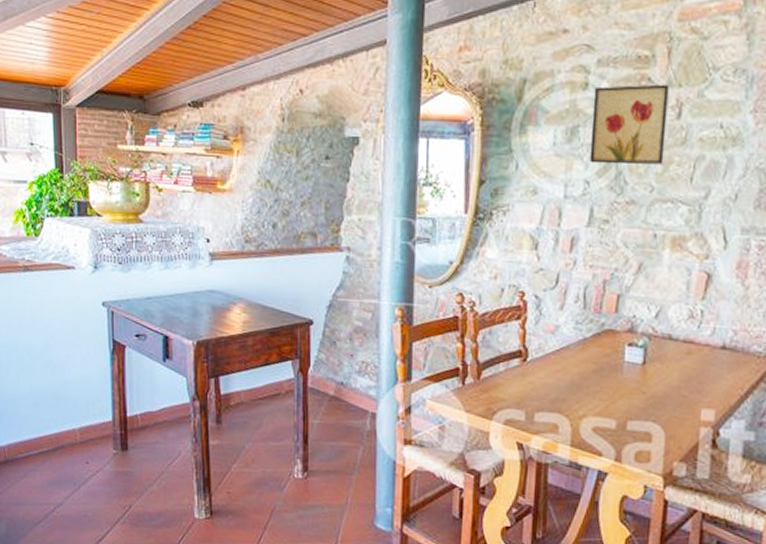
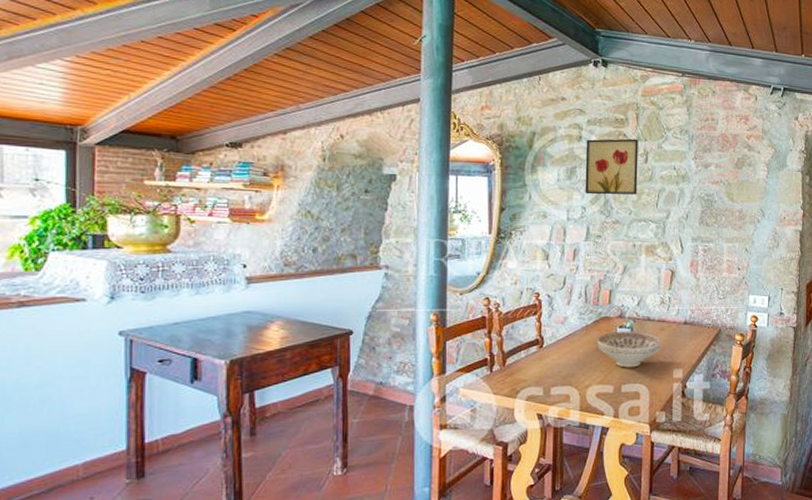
decorative bowl: none [597,349,686,400] -> present [597,331,661,368]

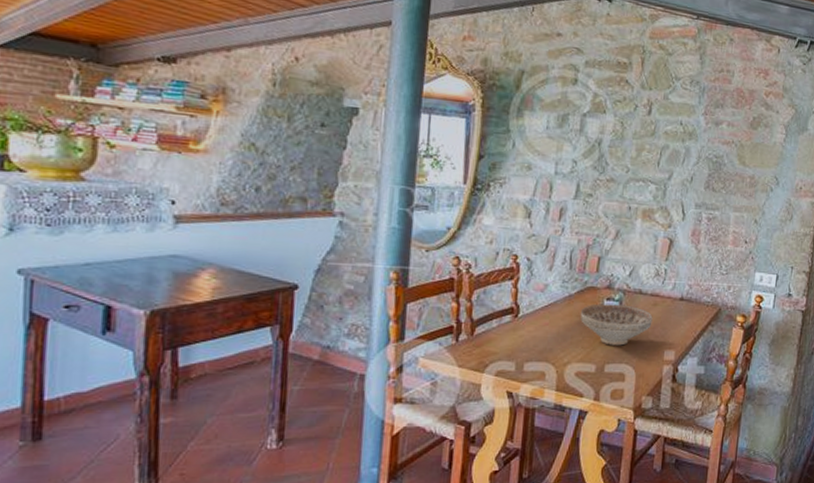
wall art: present [585,138,638,195] -> none [577,83,642,151]

